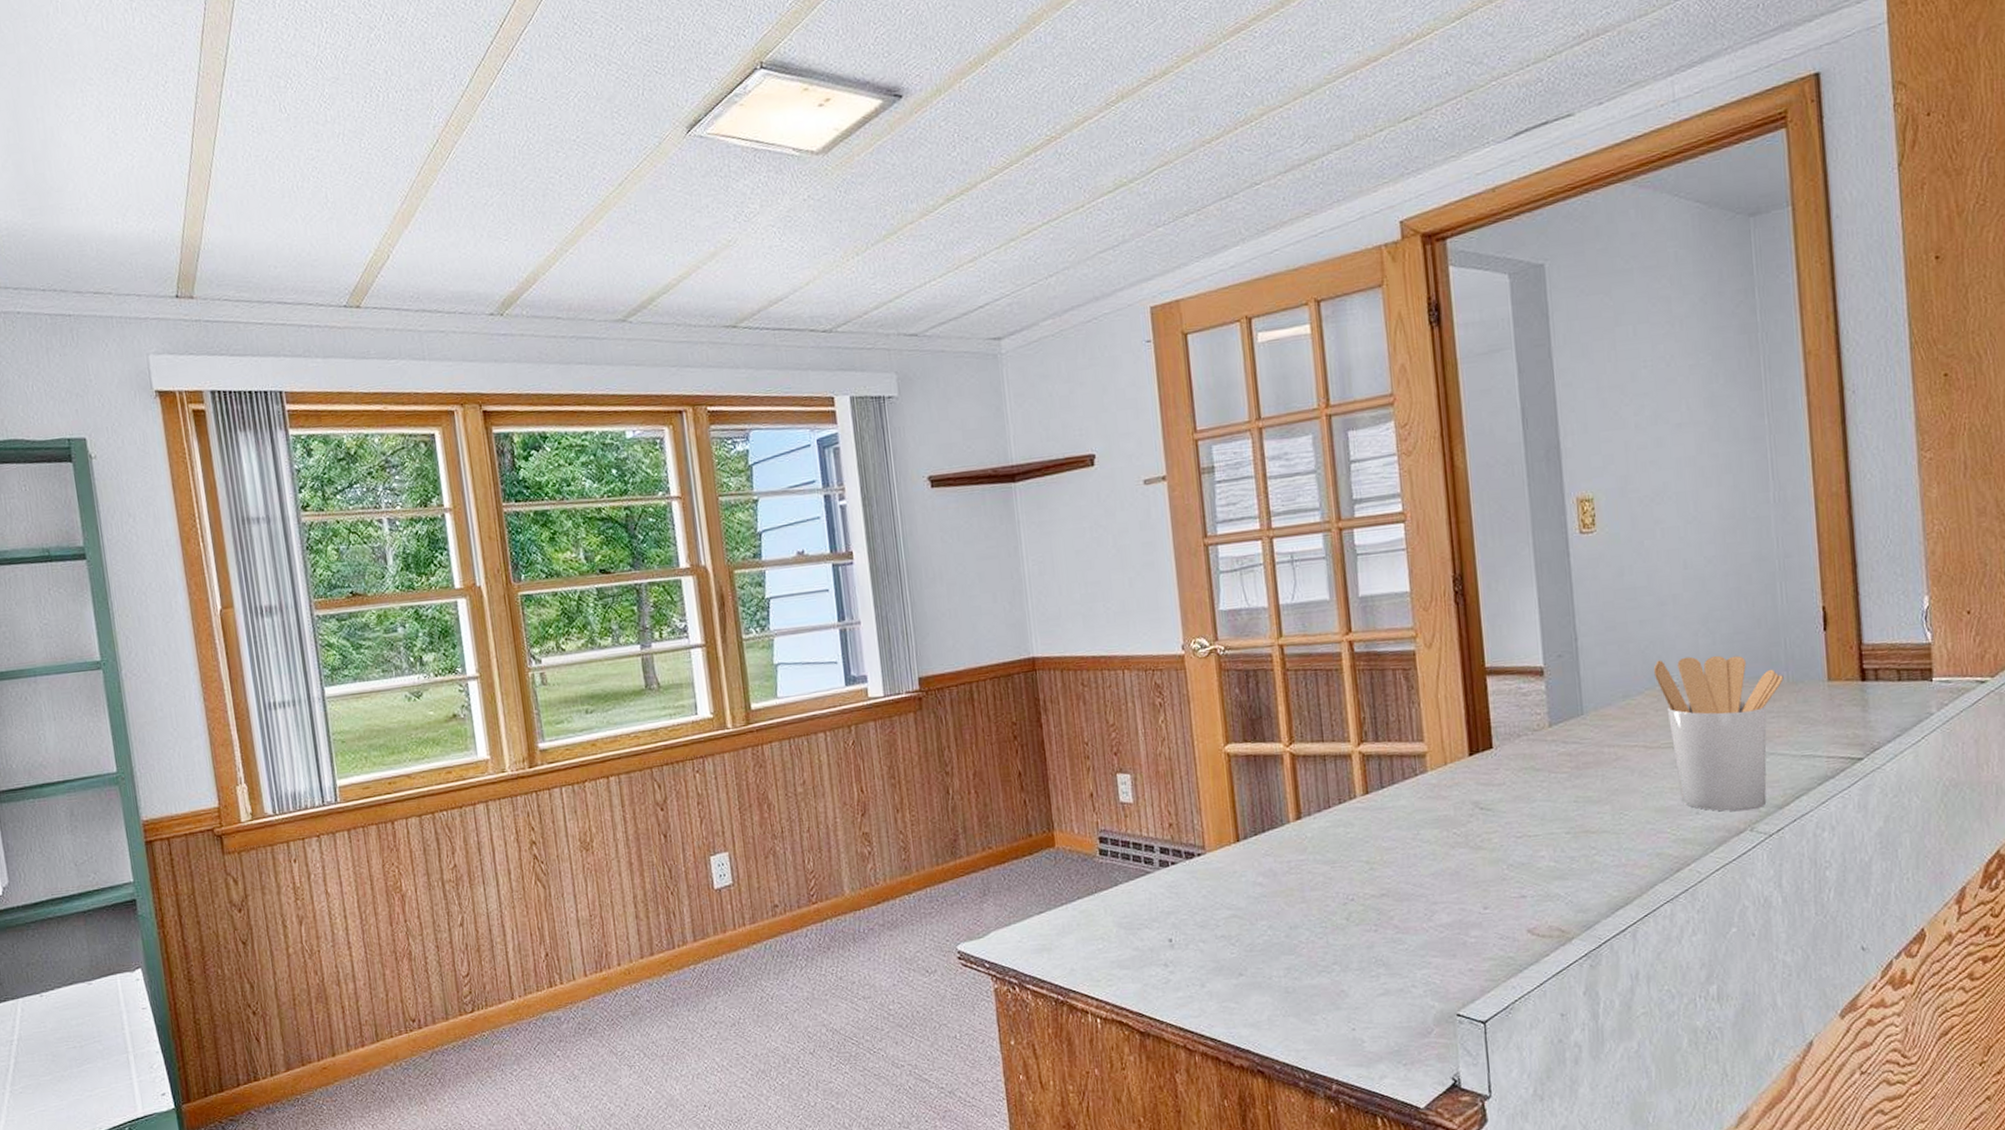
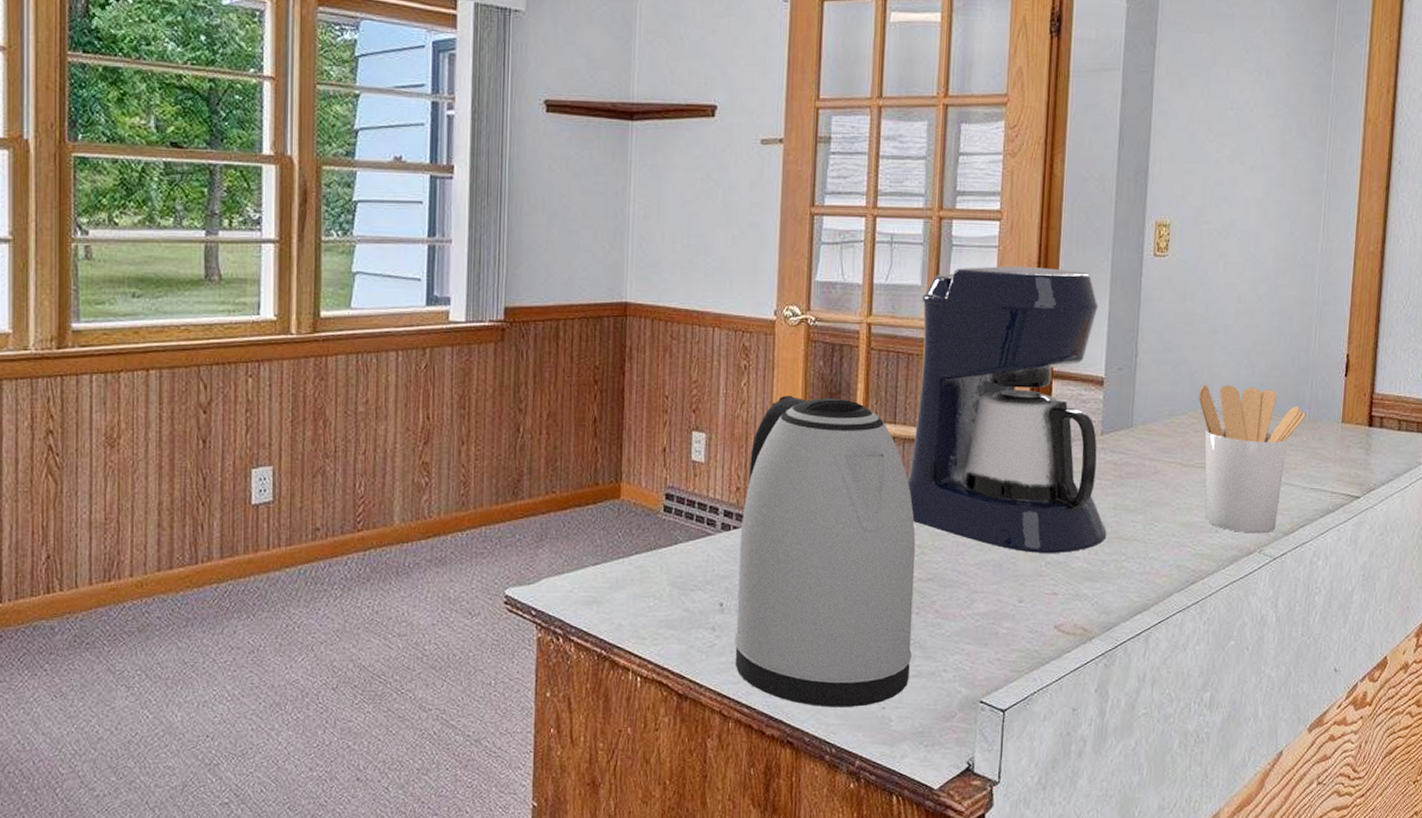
kettle: none [1178,723,1377,1033] -> present [734,396,916,707]
coffee maker: none [1332,561,1572,857] -> present [907,265,1107,553]

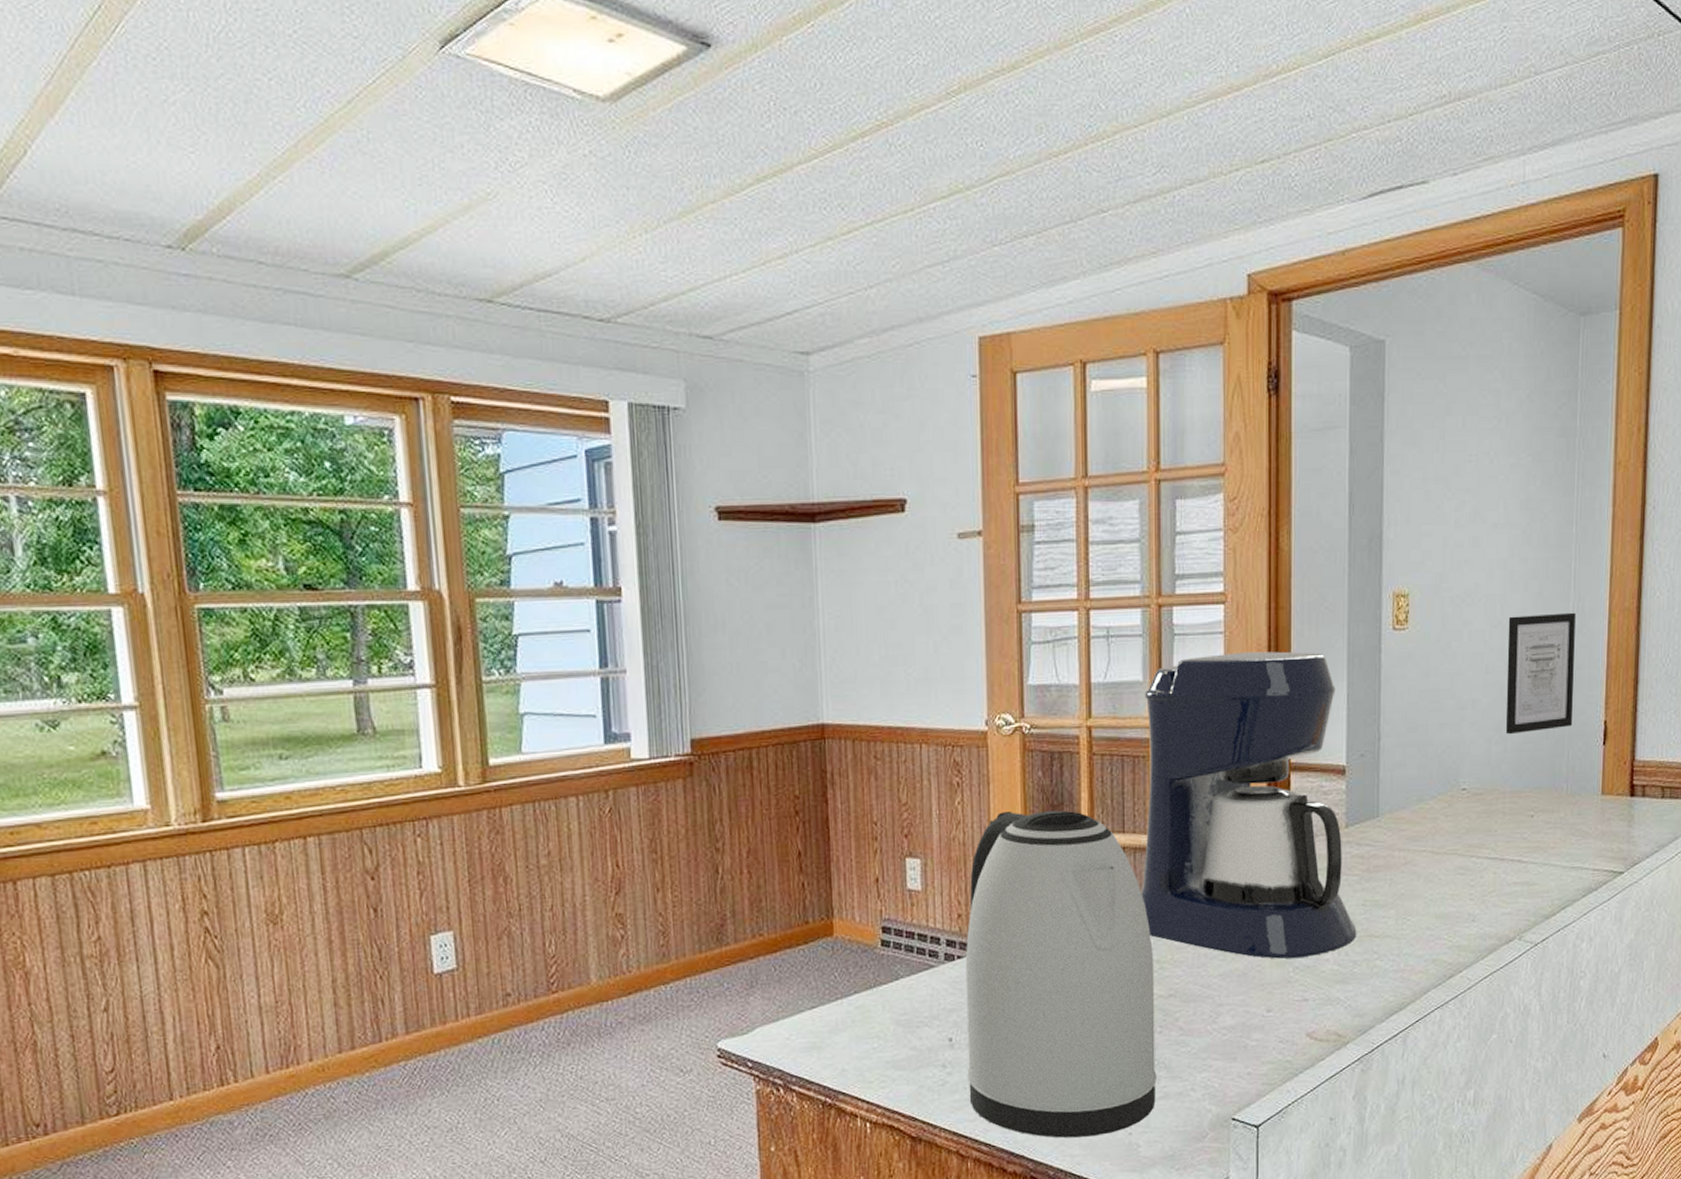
utensil holder: present [1198,384,1306,534] -> none [1447,763,1563,920]
wall art: none [1254,251,1324,361] -> present [1505,612,1576,735]

